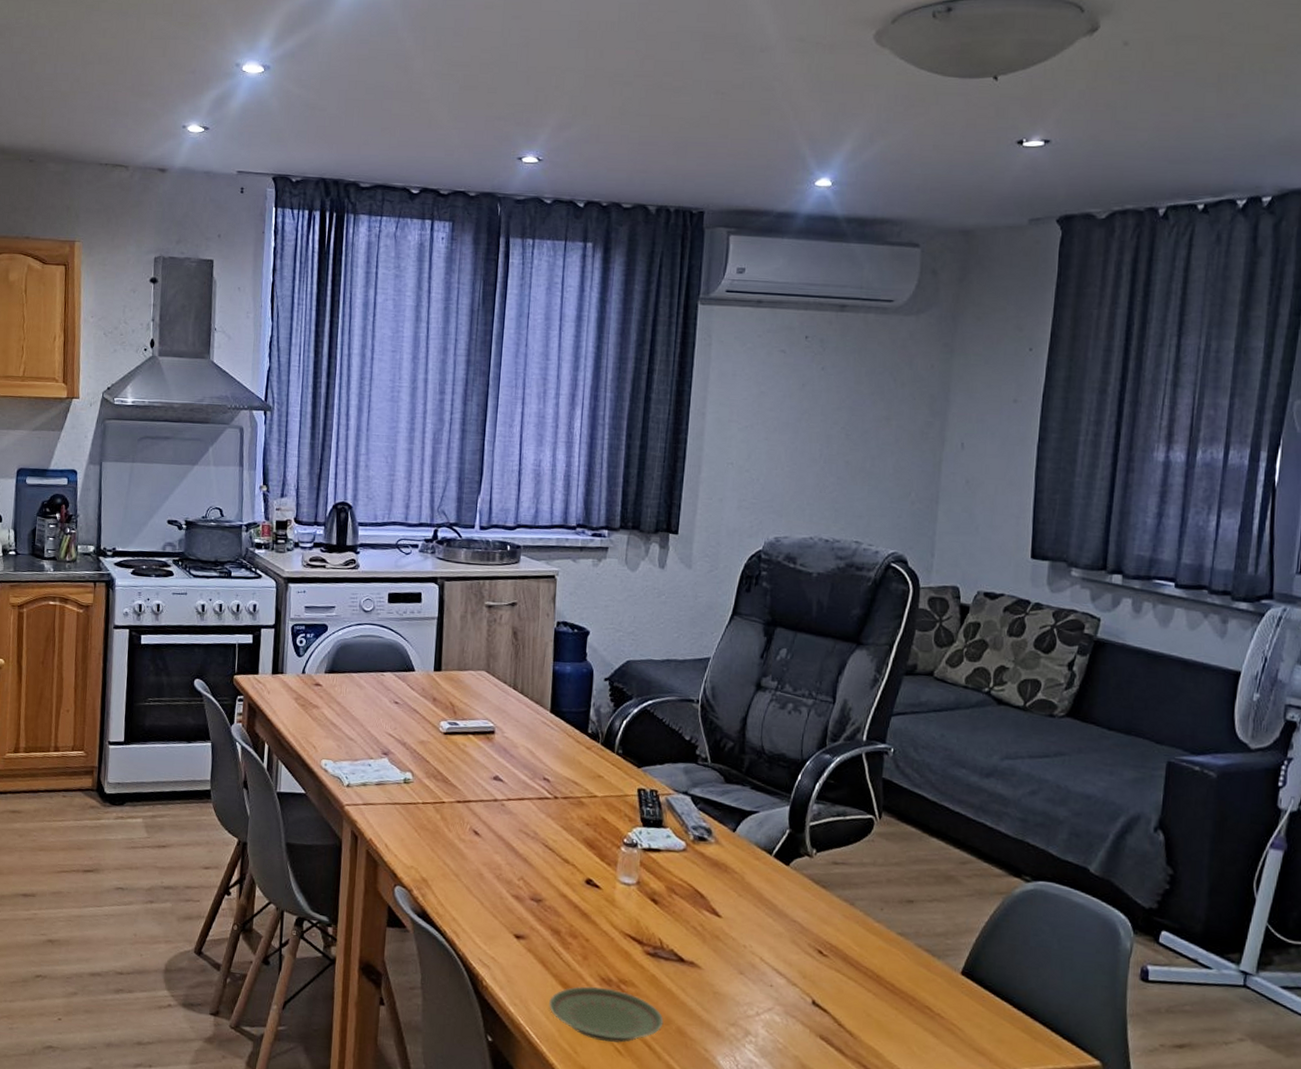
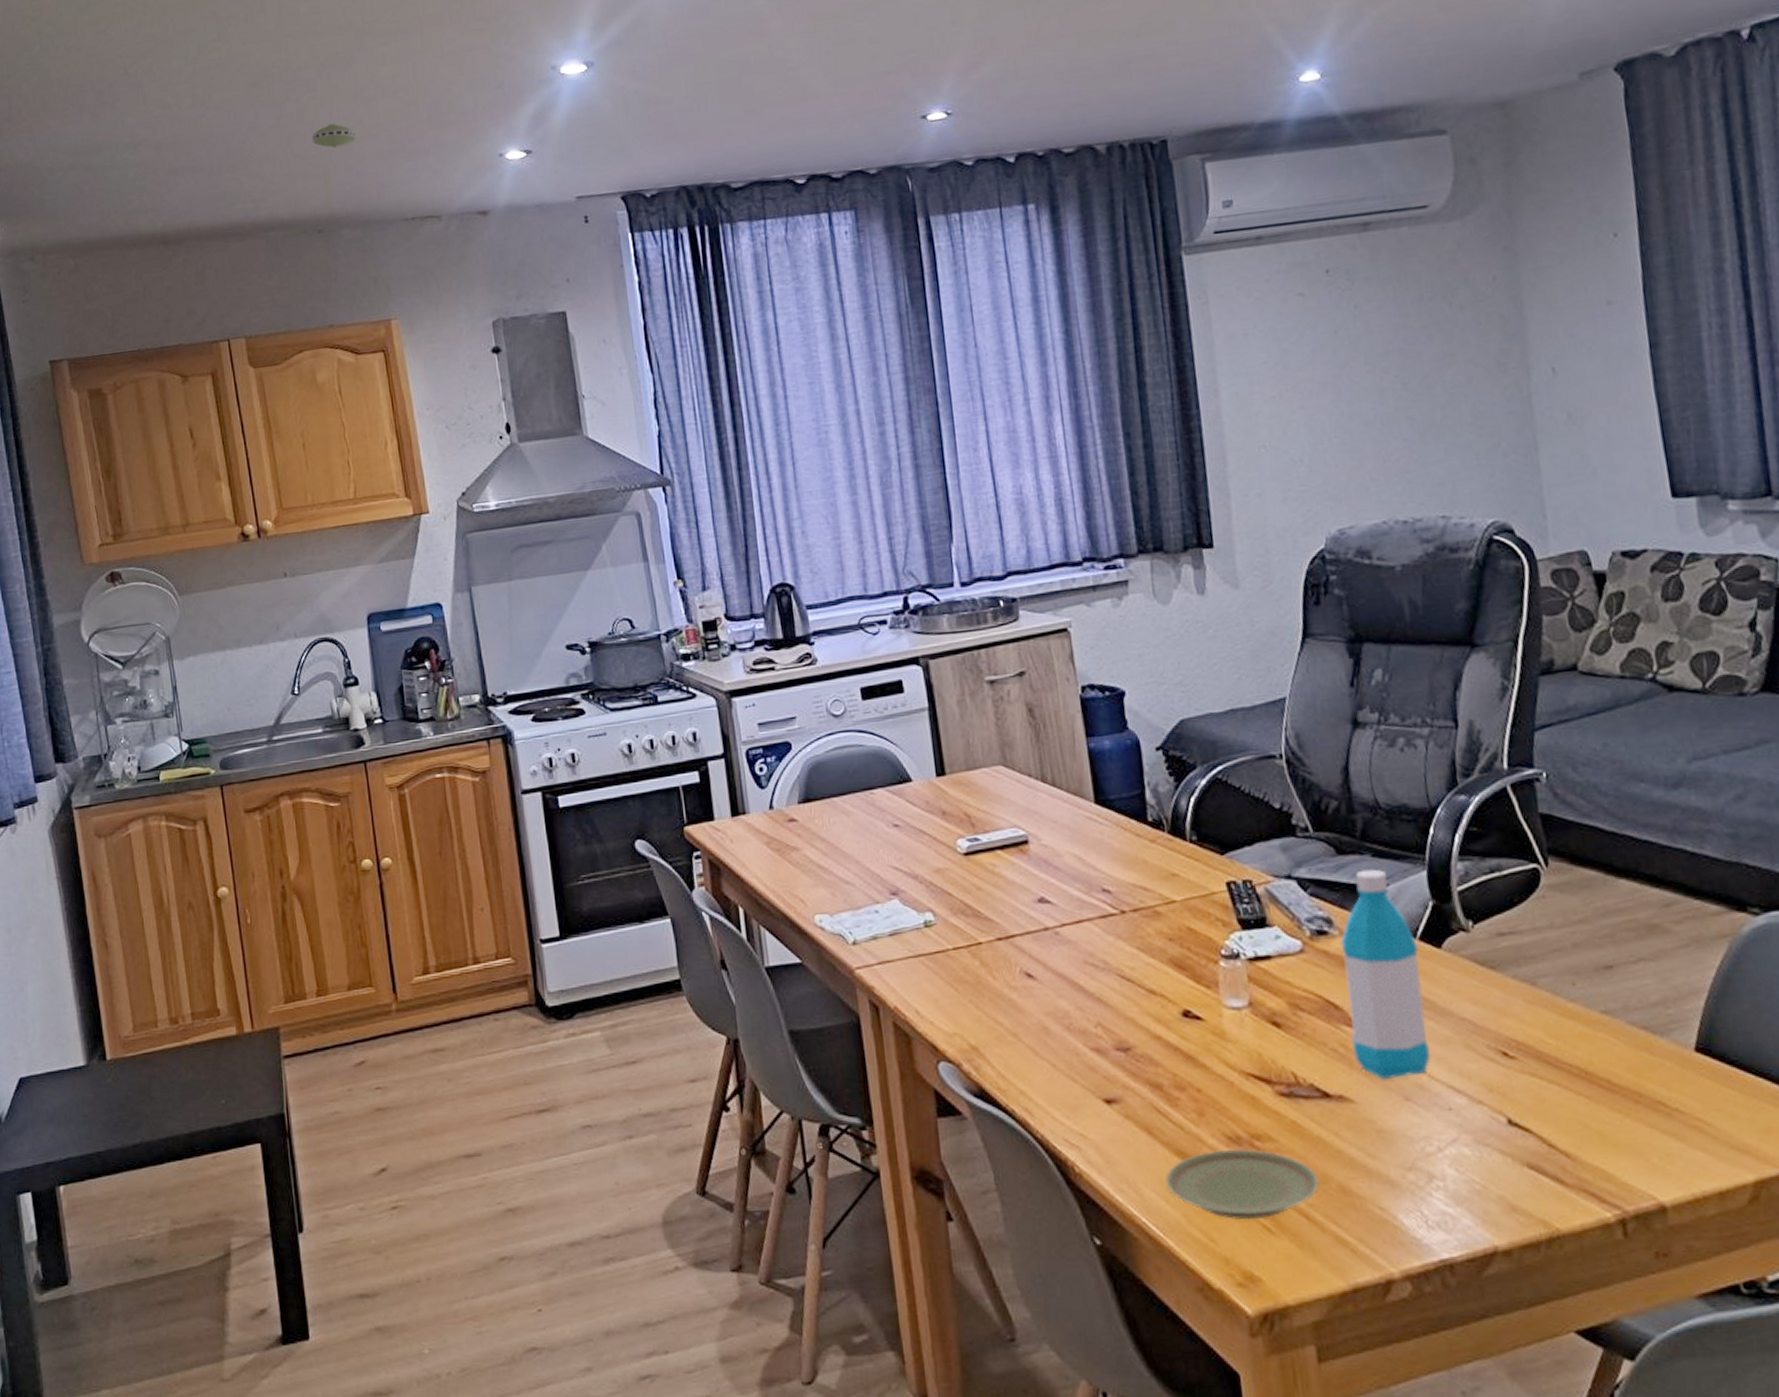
smoke detector: none [37,77,73,97] -> present [312,123,357,149]
water bottle: none [708,797,772,957] -> present [1340,869,1432,1080]

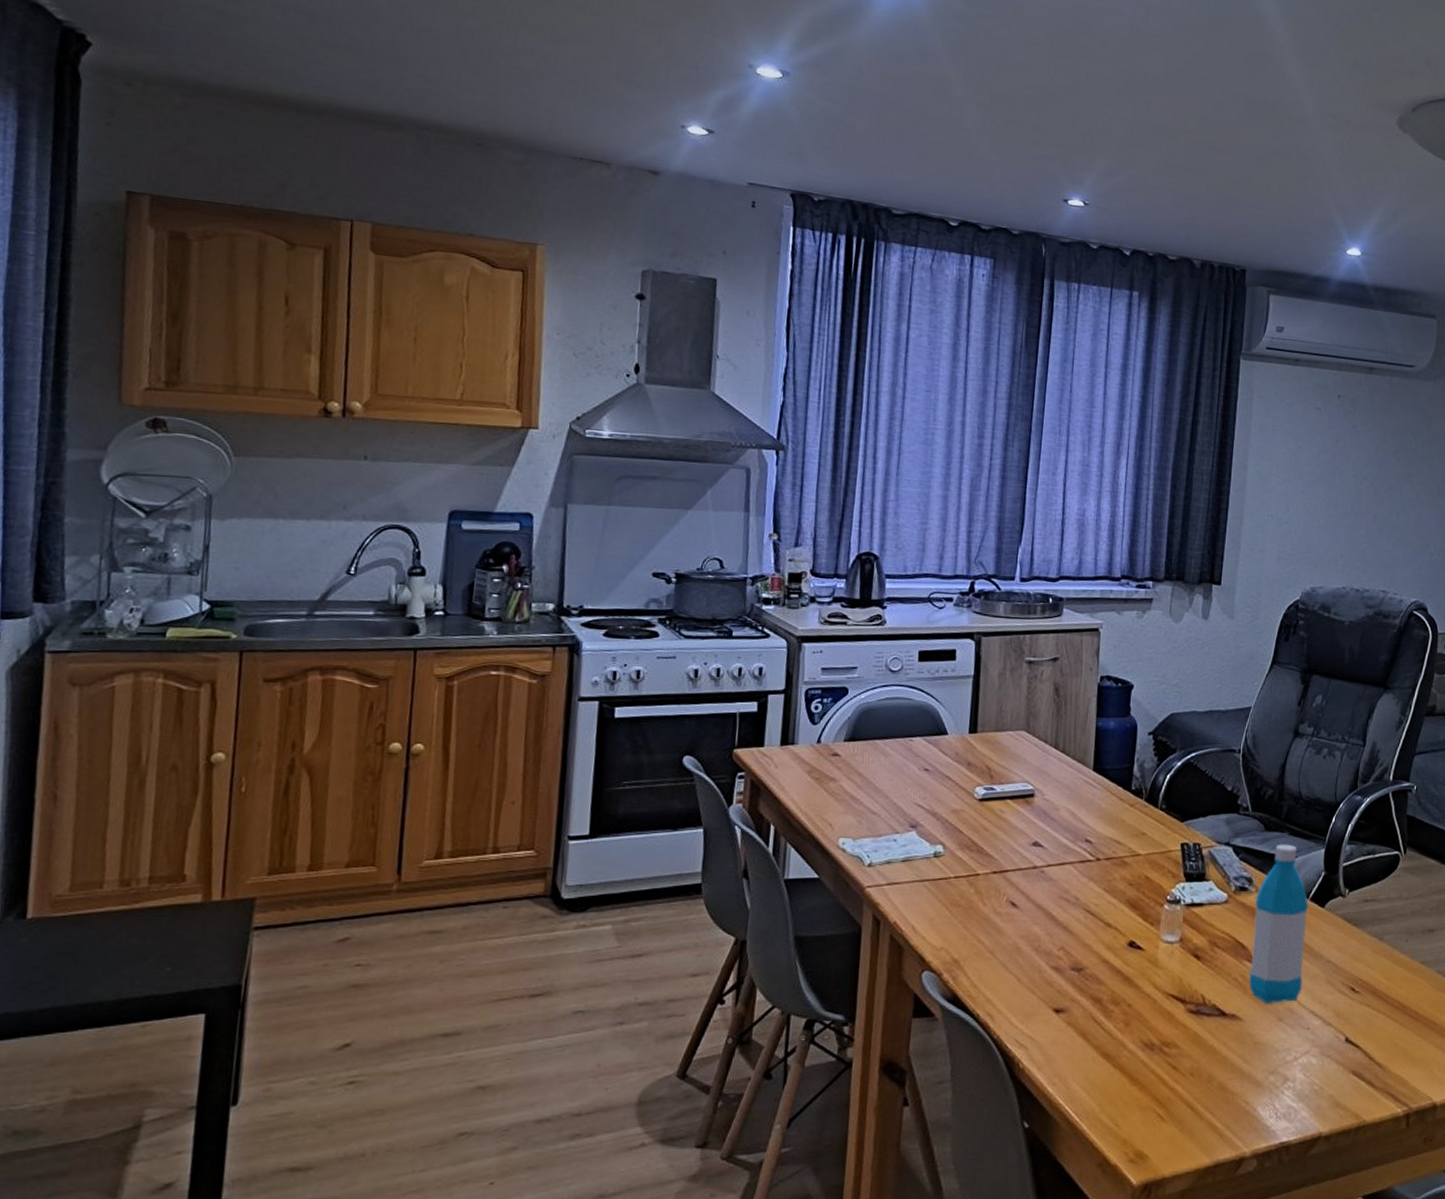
smoke detector: present [312,123,357,149] -> none [490,50,539,74]
plate: present [1165,1149,1320,1221] -> none [1089,1053,1206,1110]

